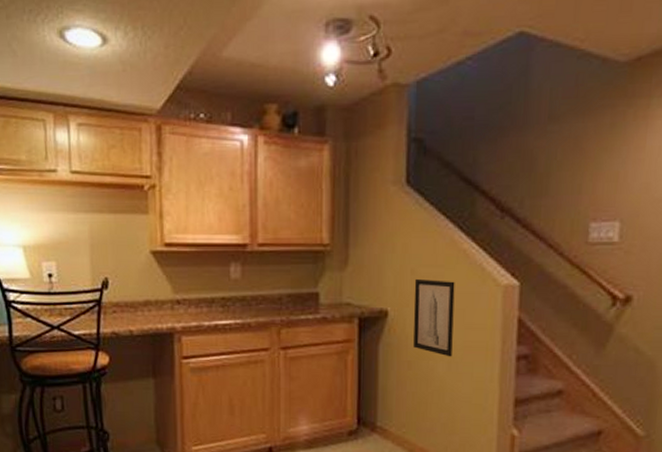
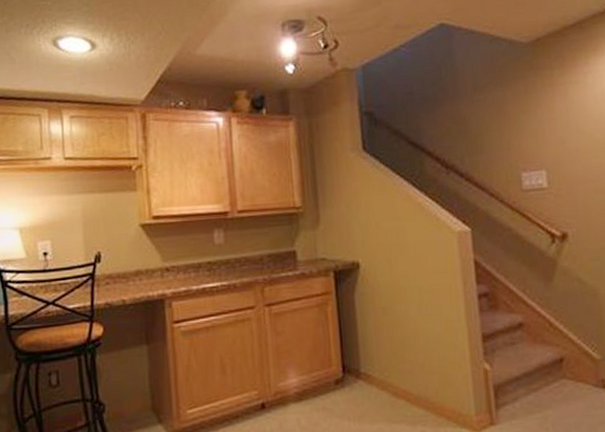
wall art: present [413,278,455,357] -> none [379,231,421,301]

